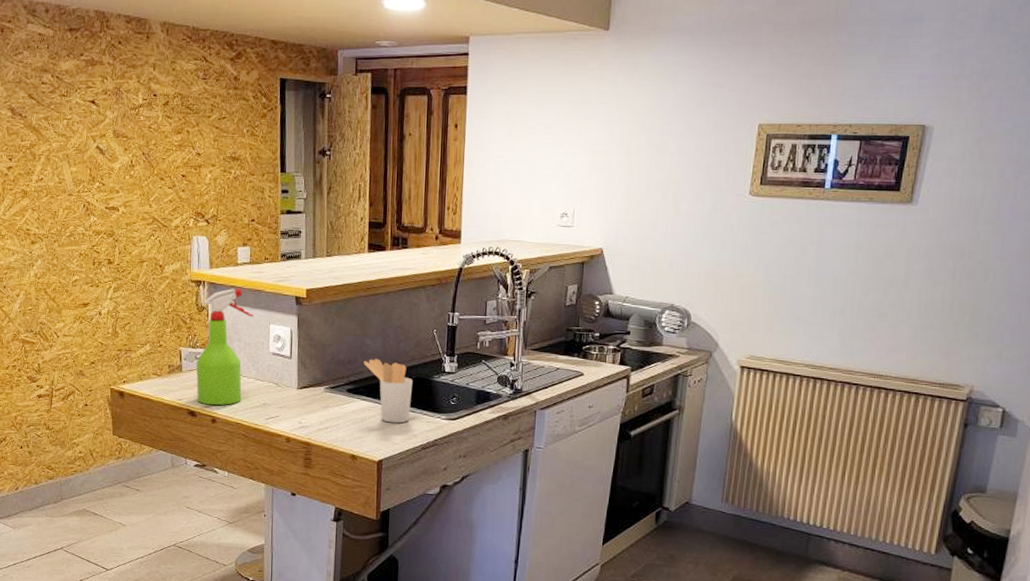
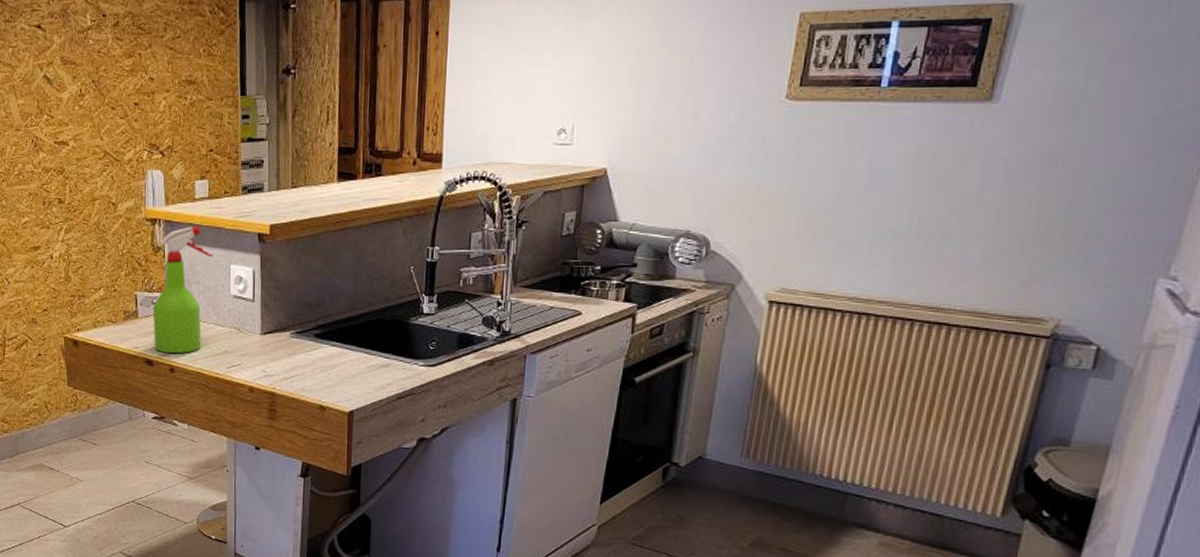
utensil holder: present [364,358,413,423] -> none [333,299,388,371]

